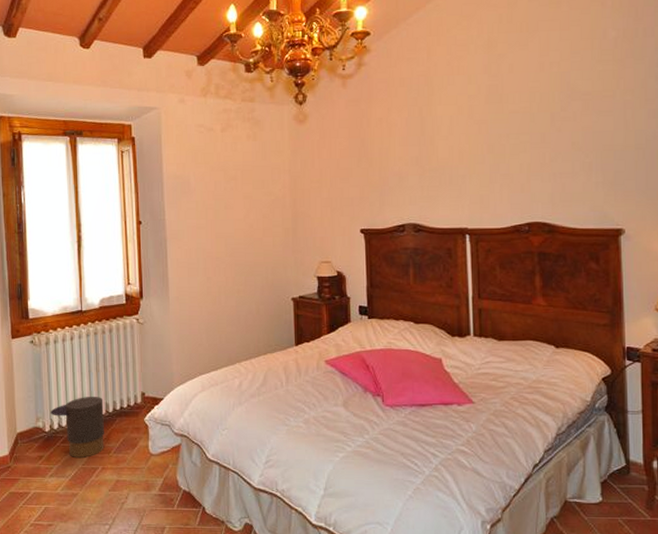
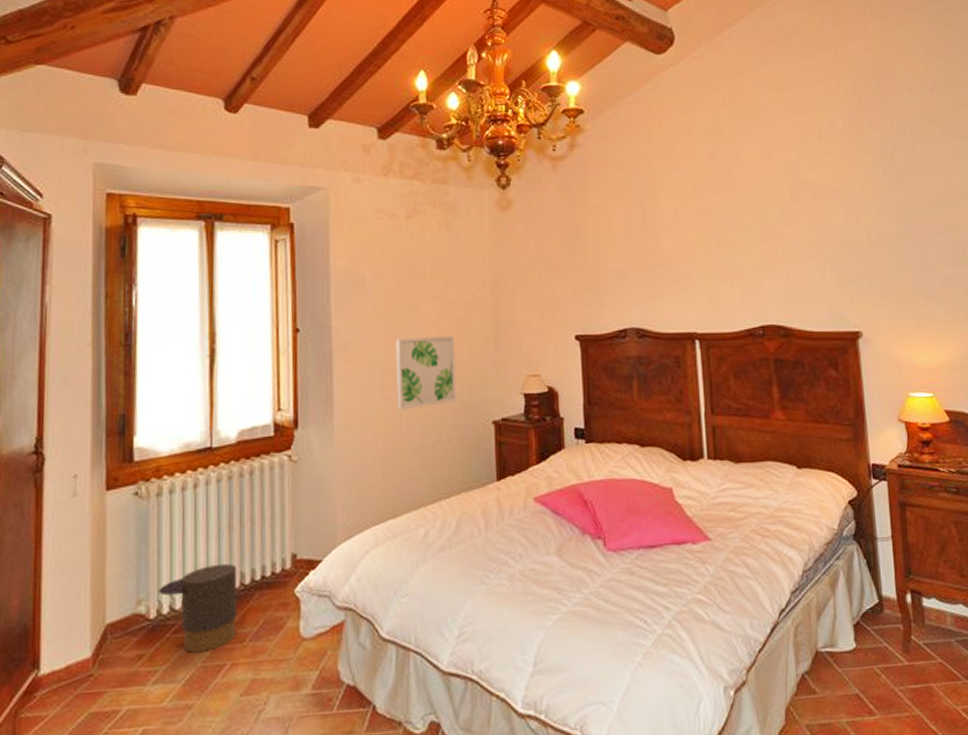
wall art: none [214,228,262,288] -> present [395,335,456,411]

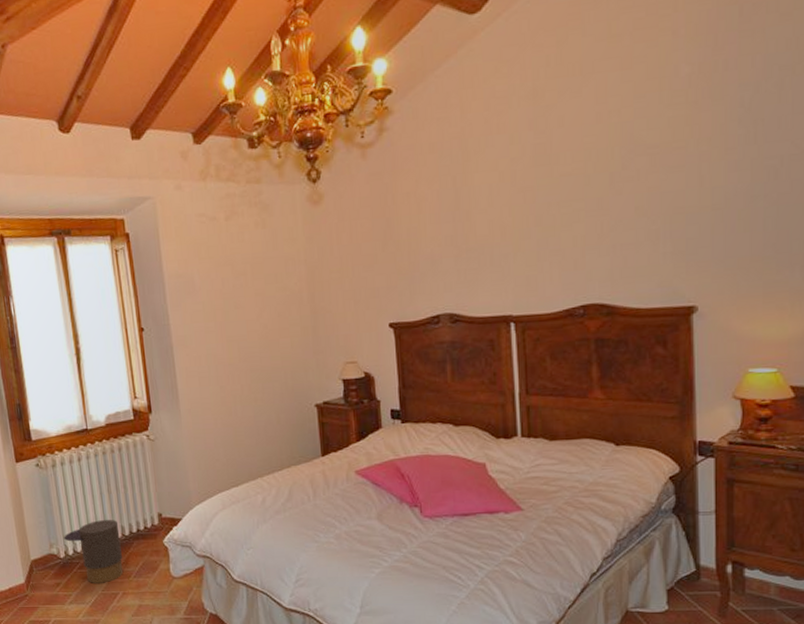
wall art: present [395,335,456,411] -> none [225,328,282,397]

